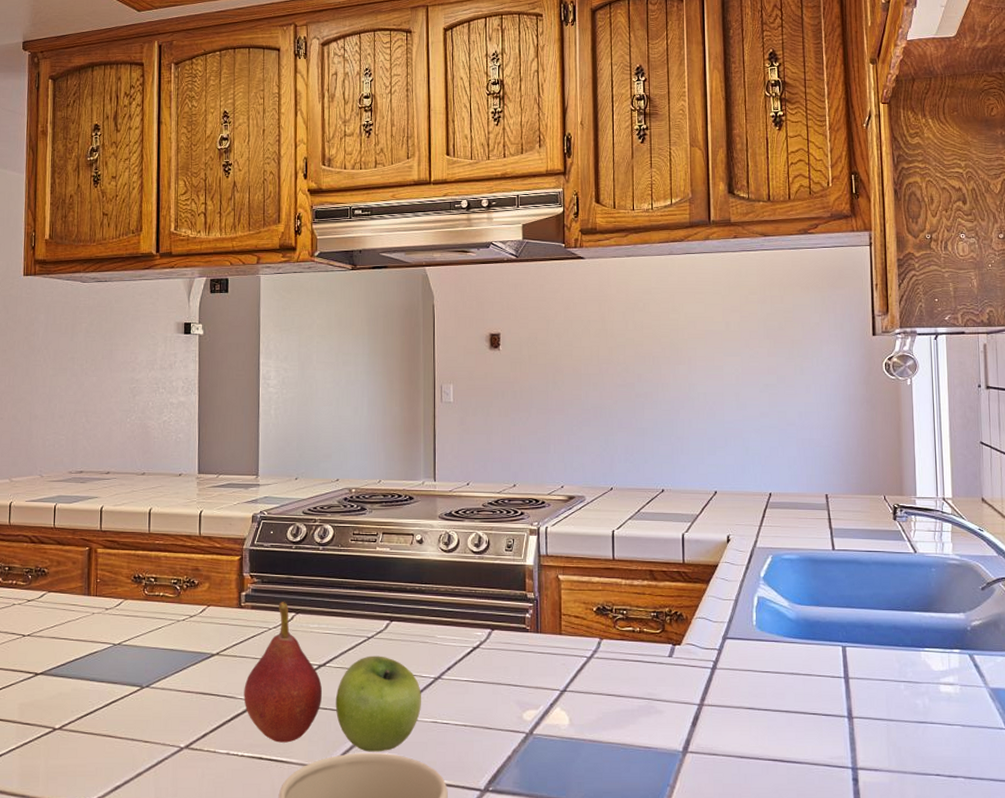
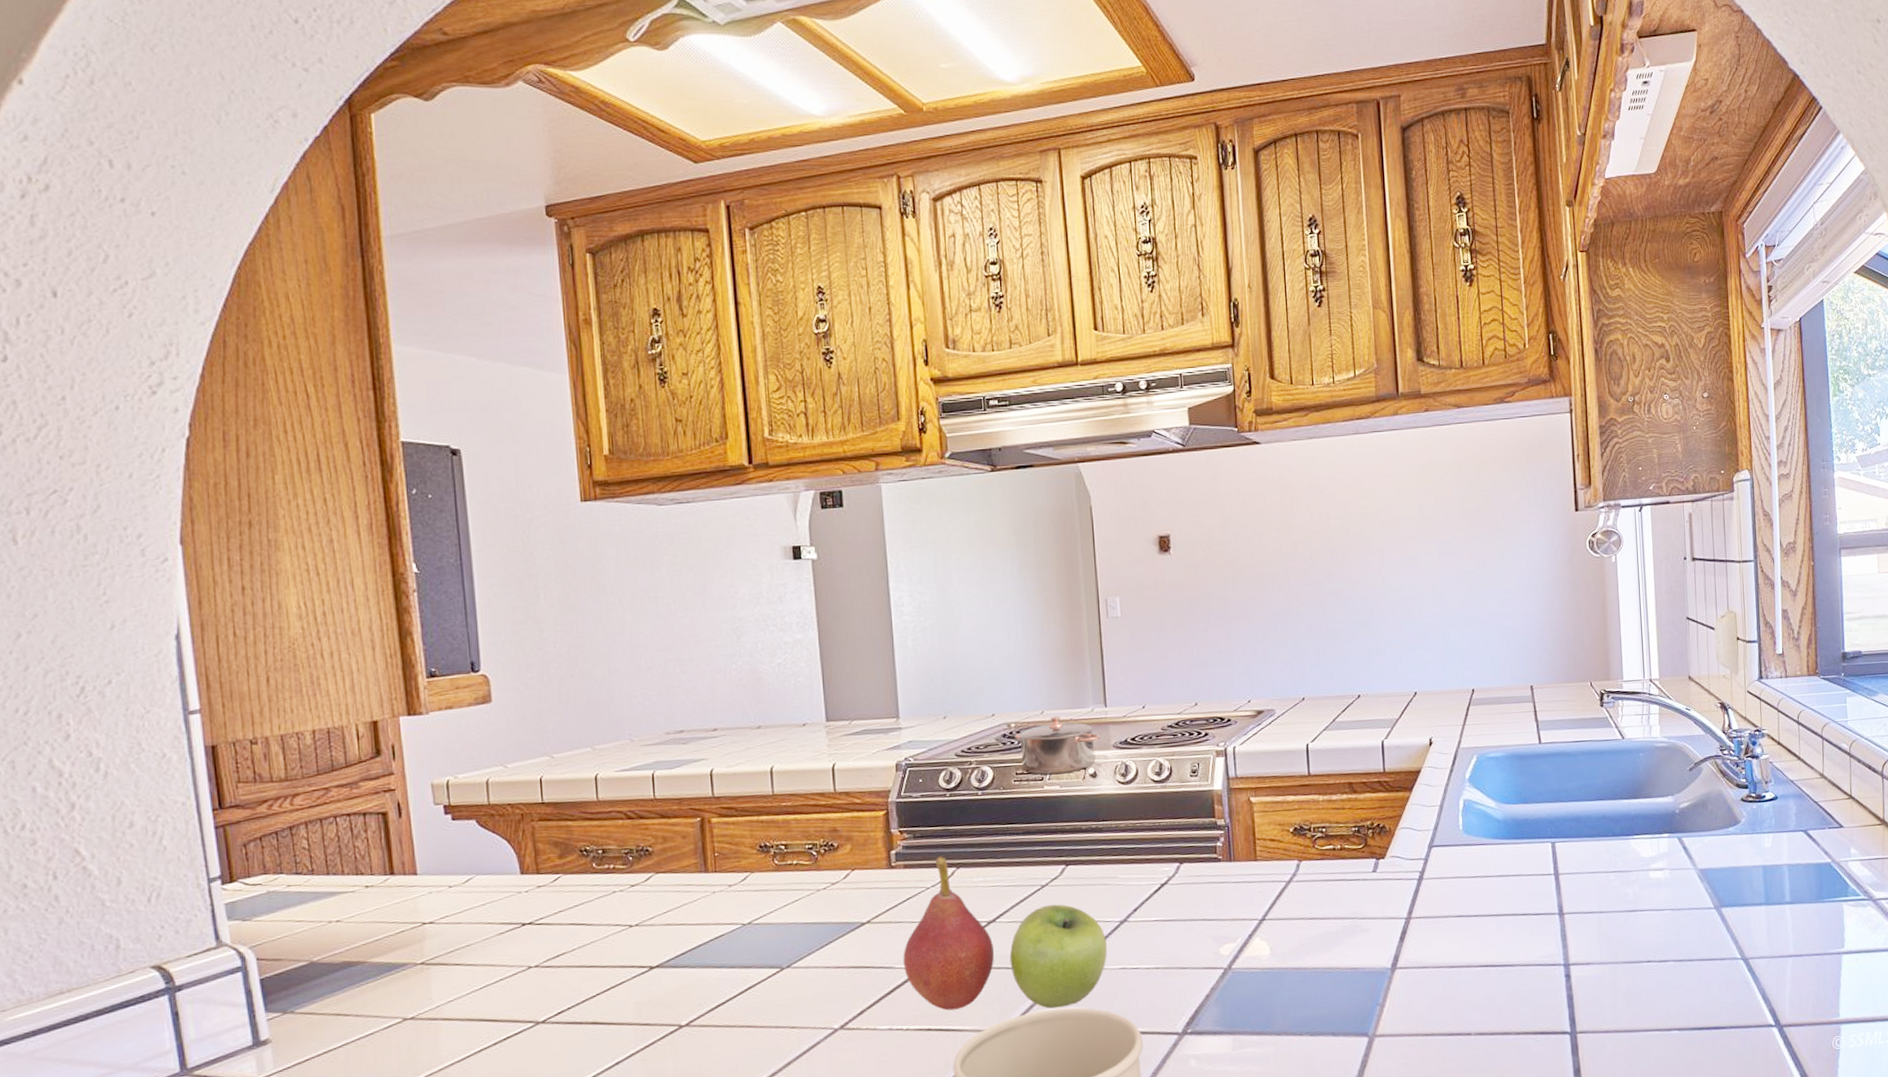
cooking pot: none [355,485,429,538] -> present [1015,715,1101,775]

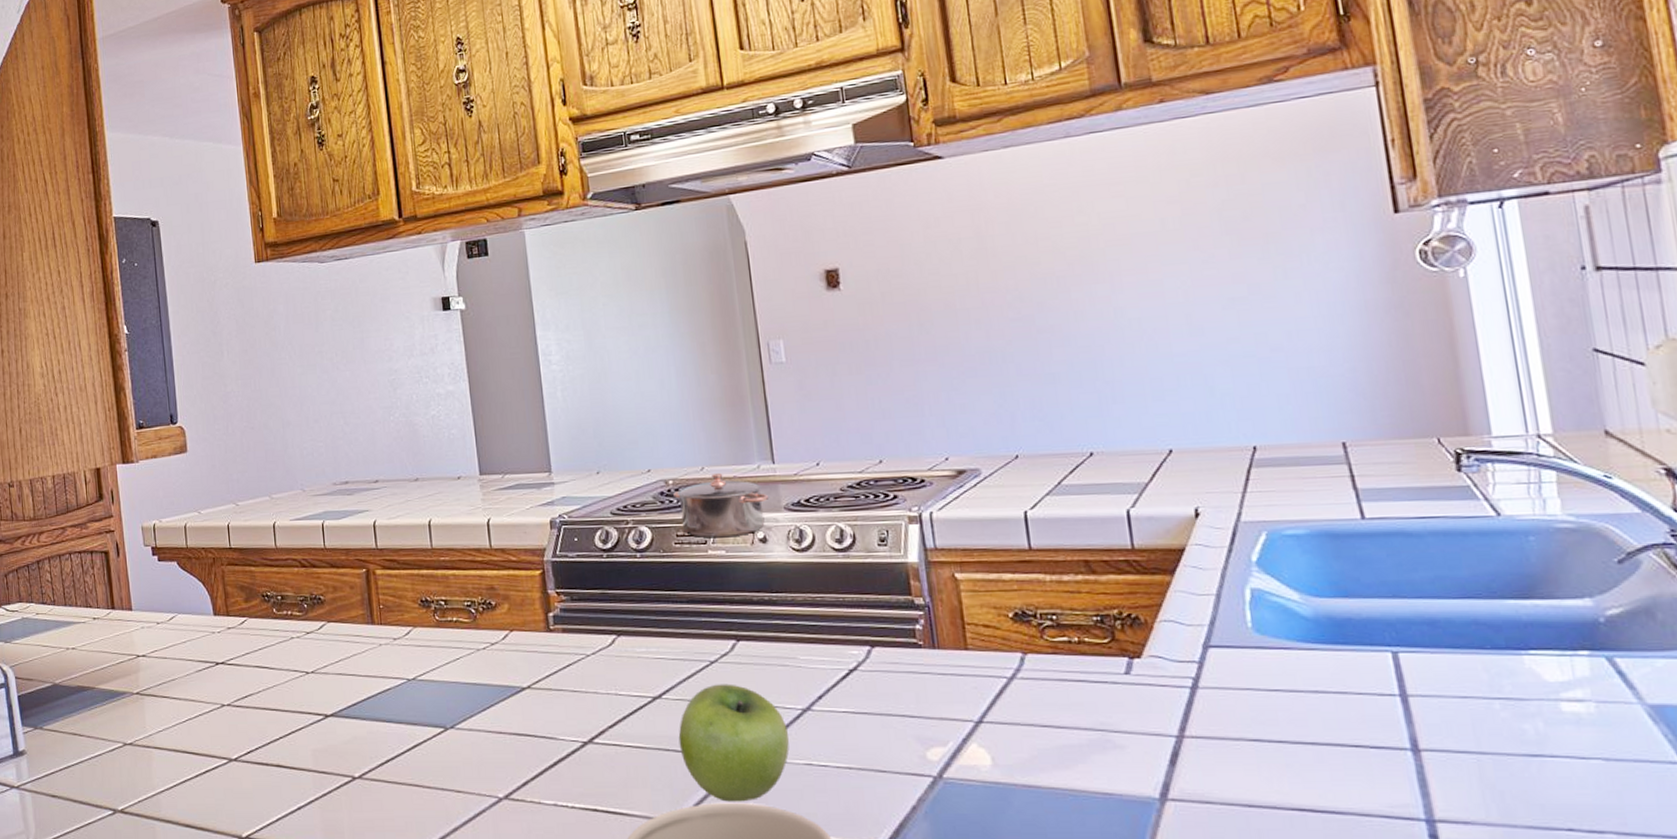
fruit: present [903,855,995,1011] -> none [565,621,662,791]

